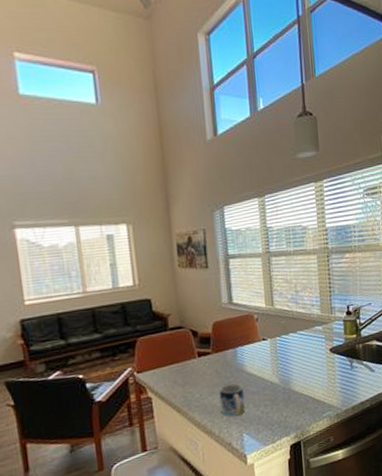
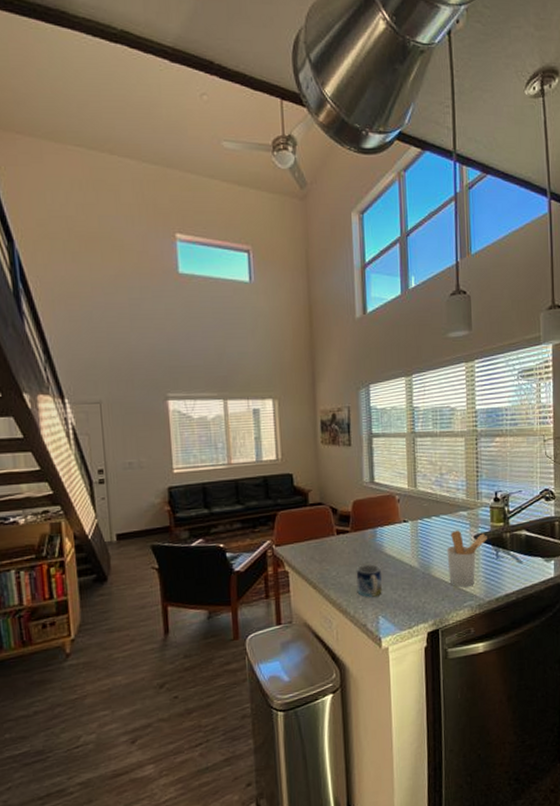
utensil holder: none [304,345,342,399] -> present [446,530,487,588]

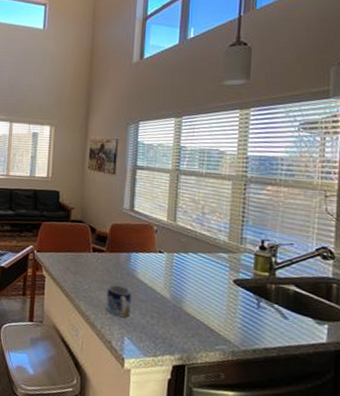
utensil holder: present [446,530,487,588] -> none [201,270,249,331]

